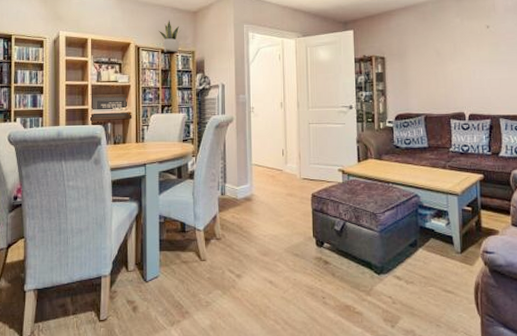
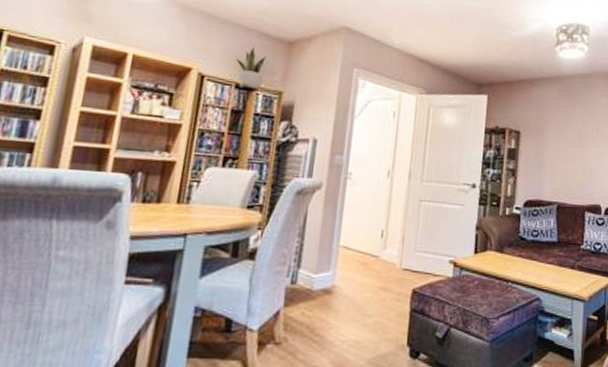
picture frame: present [89,93,132,122] -> none [110,129,179,171]

